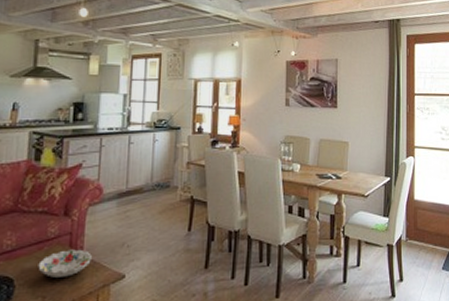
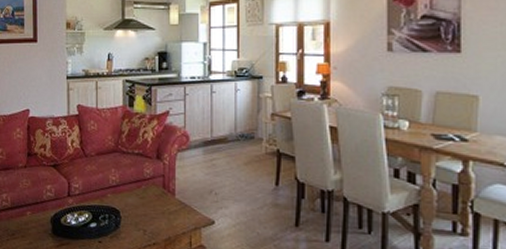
decorative bowl: present [38,249,92,278] -> none [138,190,183,216]

